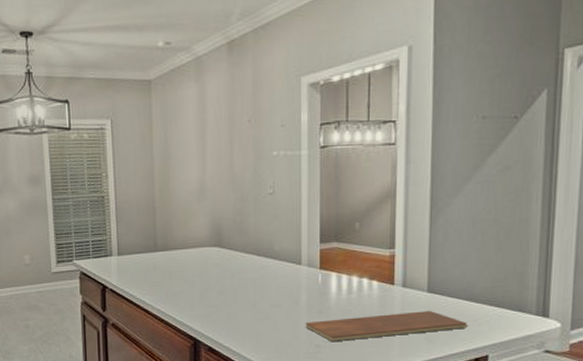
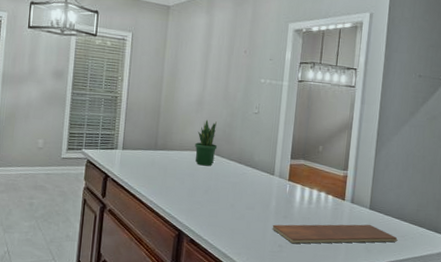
planter: none [201,209,228,263] -> present [195,119,218,166]

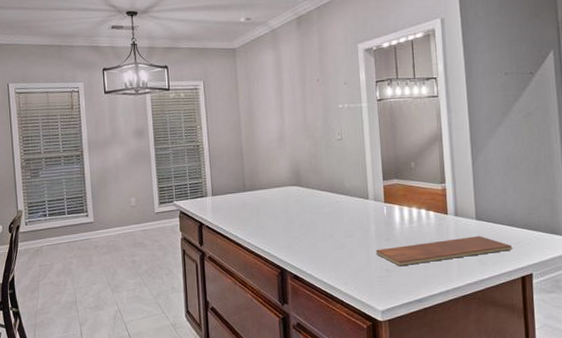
planter: present [195,119,218,166] -> none [283,153,306,200]

